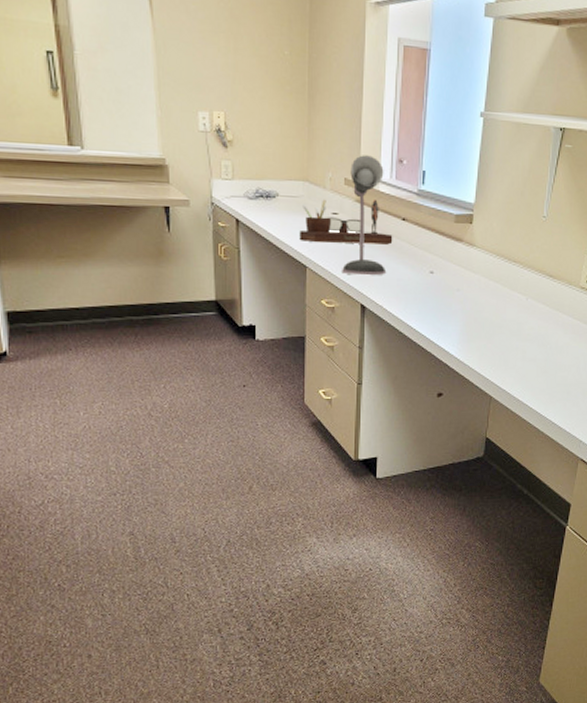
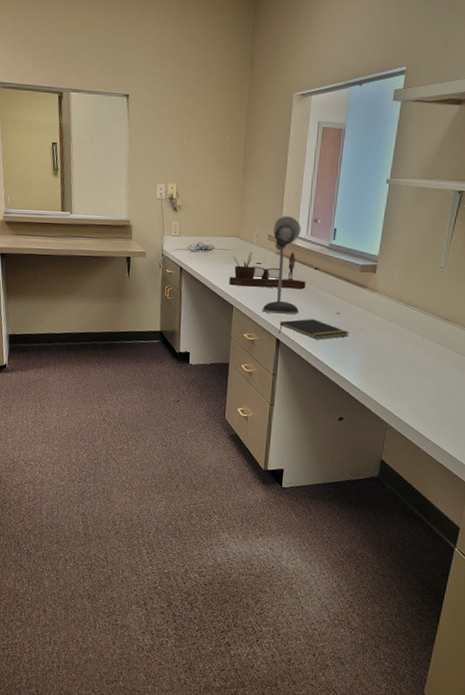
notepad: none [363,280,445,305] -> present [279,319,349,340]

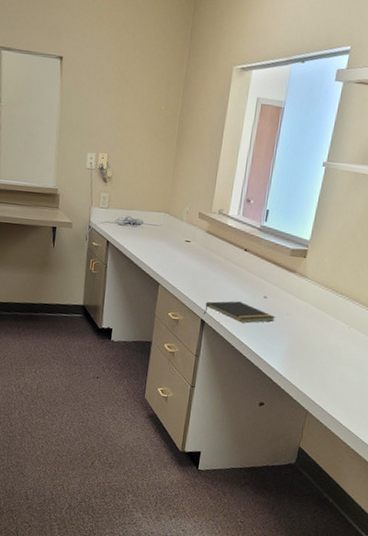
desk organizer: present [229,251,306,290] -> none [156,229,235,271]
desk lamp: present [262,216,301,315] -> none [188,194,233,296]

